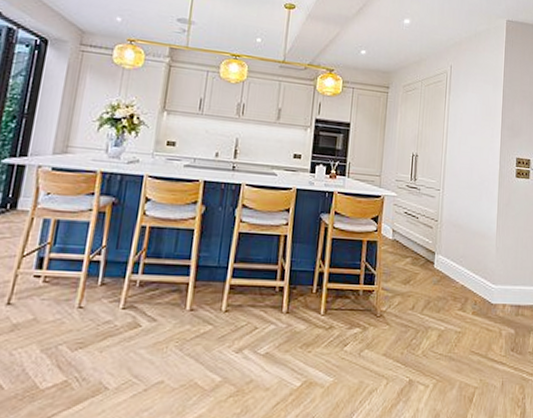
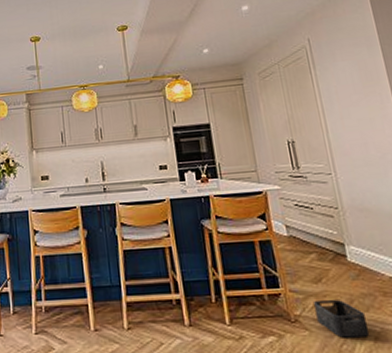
storage bin: none [398,300,436,334] -> present [314,300,370,338]

